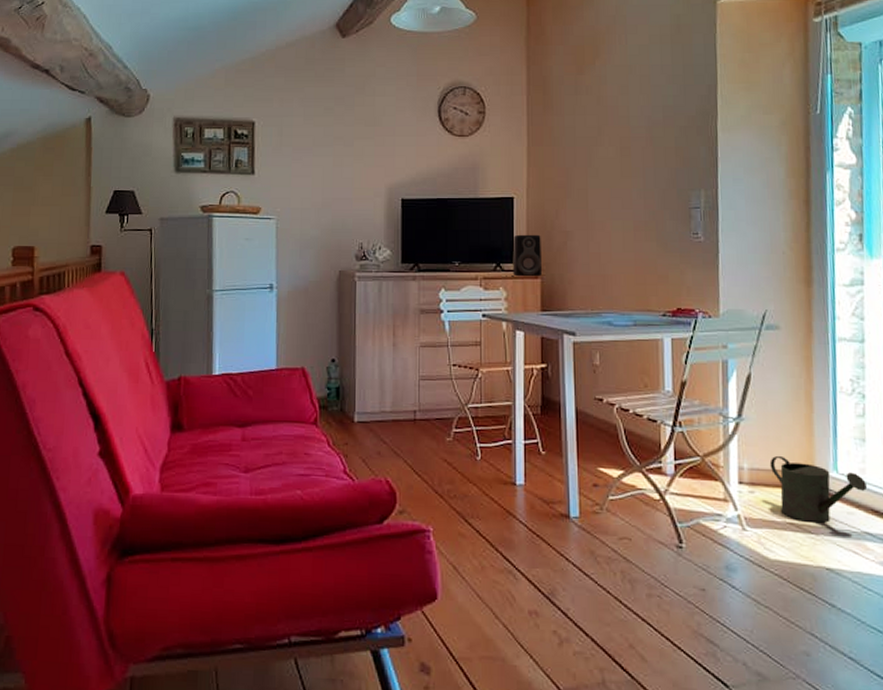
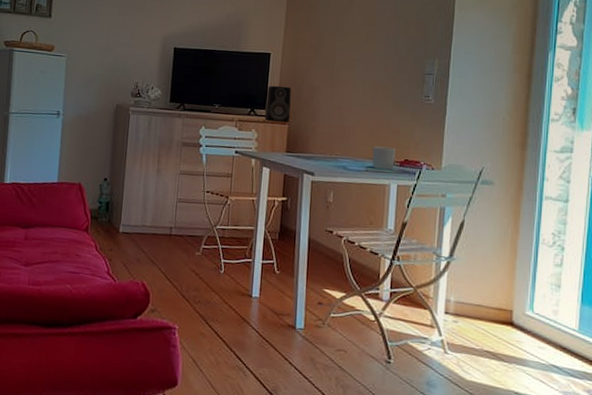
mug: none [640,295,667,322] -> present [372,146,397,170]
watering can: present [769,455,868,523] -> none [473,292,559,354]

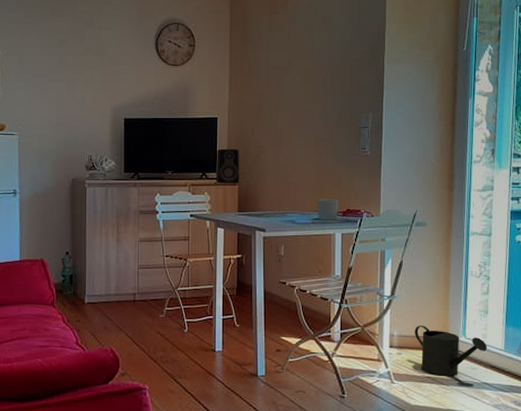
watering can: none [473,292,559,354] -> present [414,325,488,376]

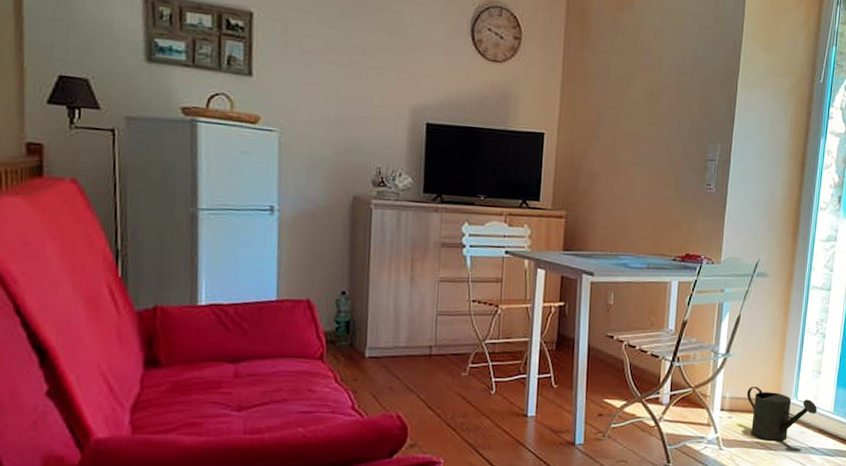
speaker: present [215,148,240,184] -> none [538,172,568,217]
mug: present [318,199,339,220] -> none [653,240,678,266]

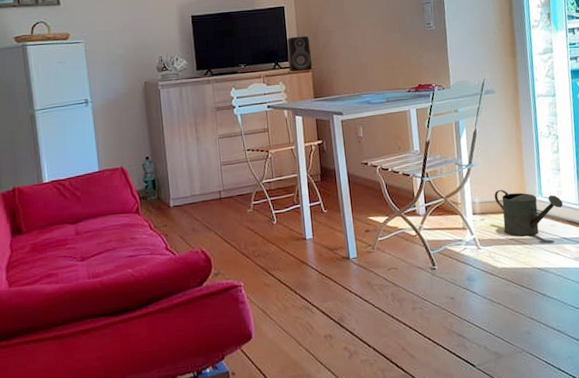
speaker: none [538,172,568,217] -> present [287,35,313,72]

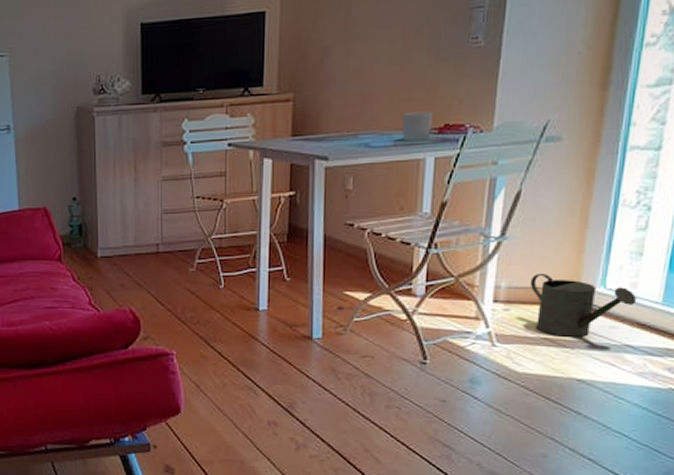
speaker: present [287,35,313,72] -> none [262,52,295,101]
mug: none [390,75,411,98] -> present [402,111,434,141]

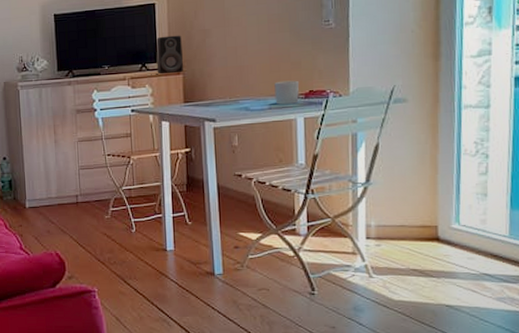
speaker: none [262,52,295,101] -> present [156,35,184,75]
watering can: present [530,273,637,337] -> none [395,212,488,268]

